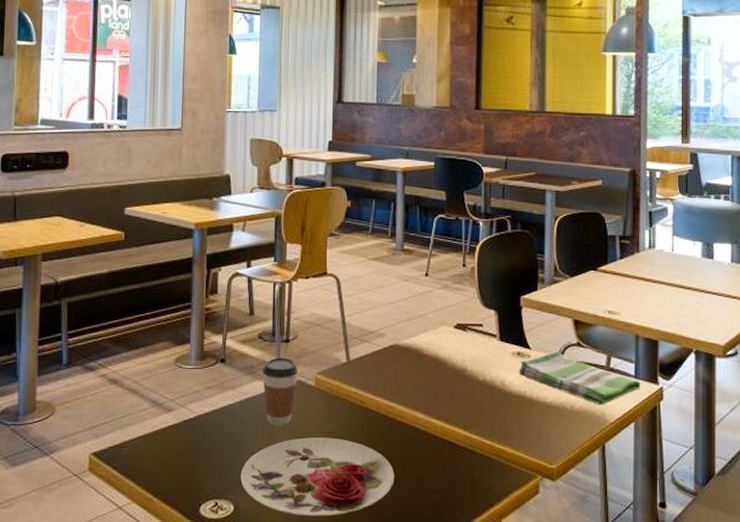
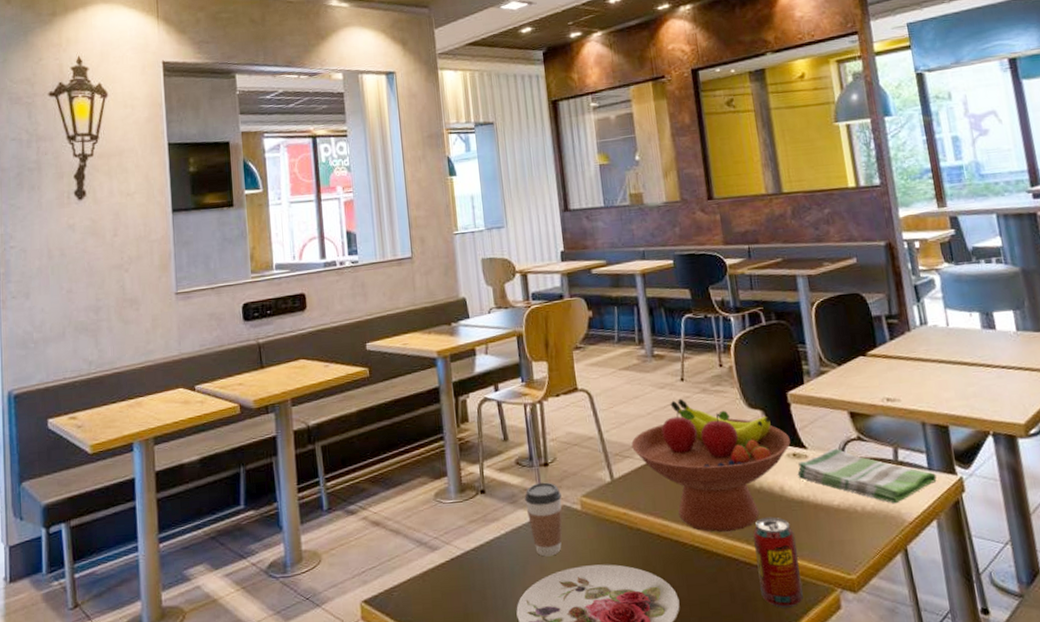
fruit bowl: none [371,292,517,417] -> present [631,398,791,532]
beverage can: none [470,407,507,489] -> present [753,517,803,608]

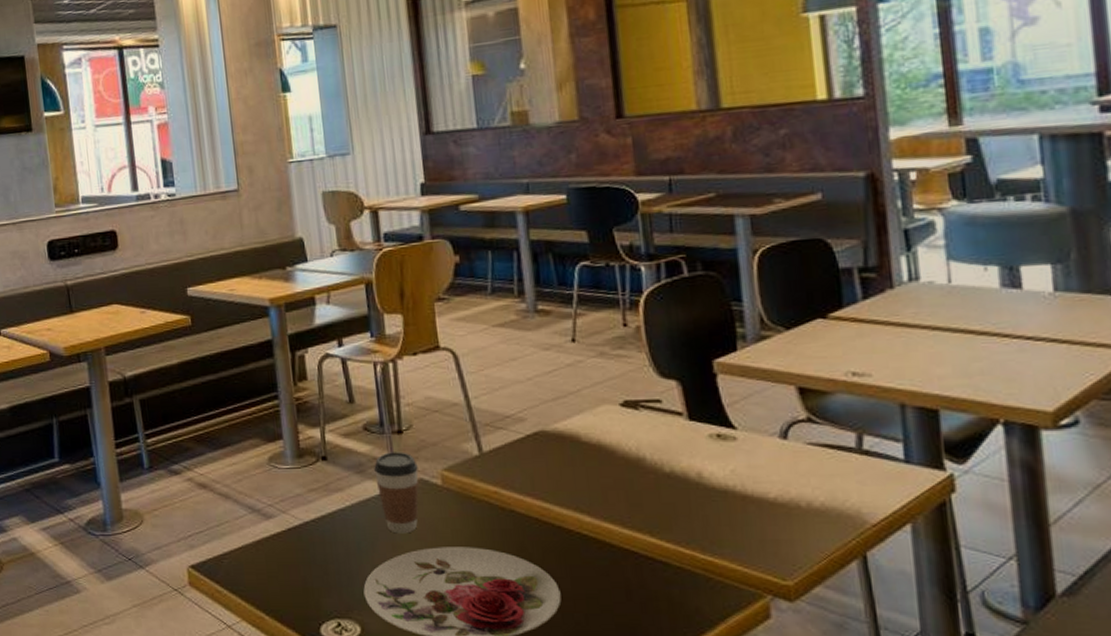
fruit bowl: present [631,398,791,532] -> none [506,362,714,520]
beverage can: present [753,517,803,608] -> none [658,507,721,612]
dish towel: present [797,448,937,504] -> none [721,430,916,501]

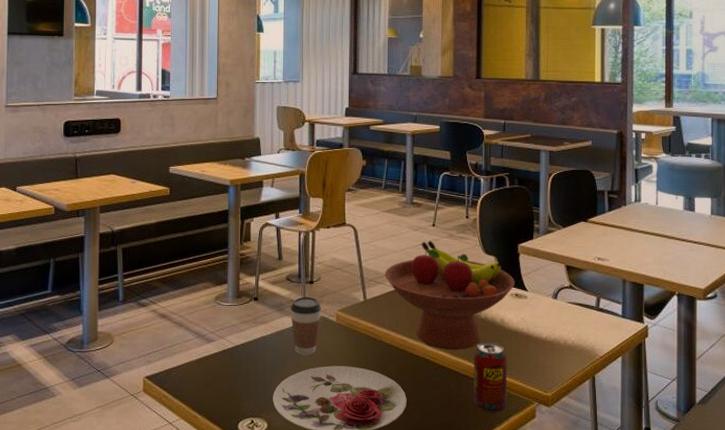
fruit bowl: none [506,362,714,520] -> present [385,240,515,350]
beverage can: none [658,507,721,612] -> present [474,342,507,413]

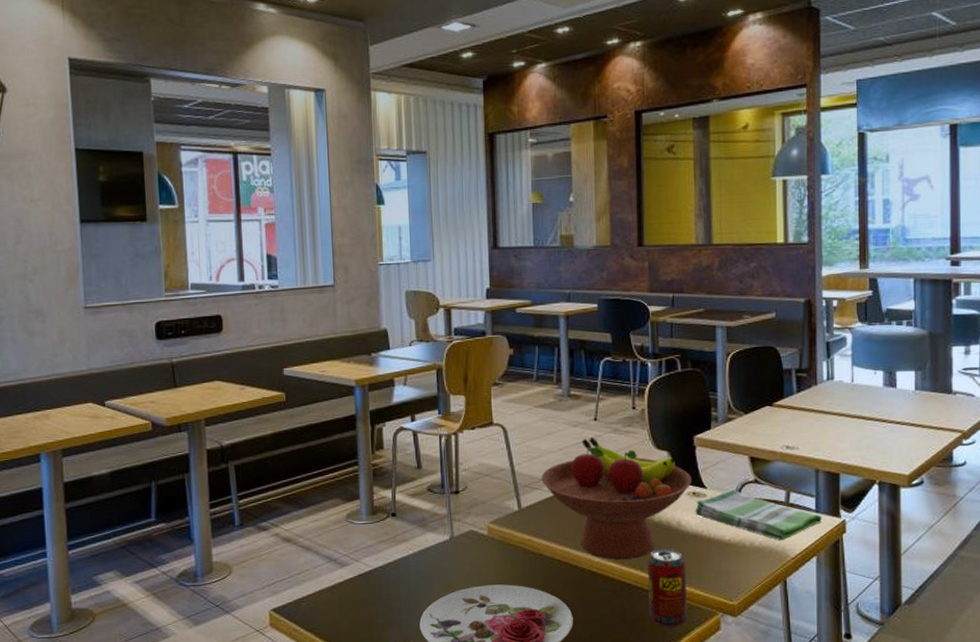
coffee cup: present [291,296,321,356] -> none [434,508,470,576]
dish towel: none [517,293,627,341] -> present [695,489,822,541]

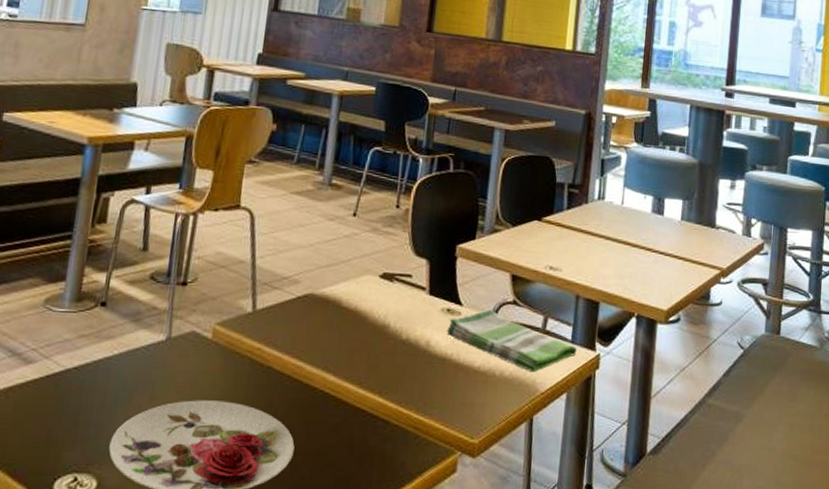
fruit bowl: present [541,437,692,560] -> none [284,234,448,381]
beverage can: present [648,548,687,628] -> none [381,370,429,466]

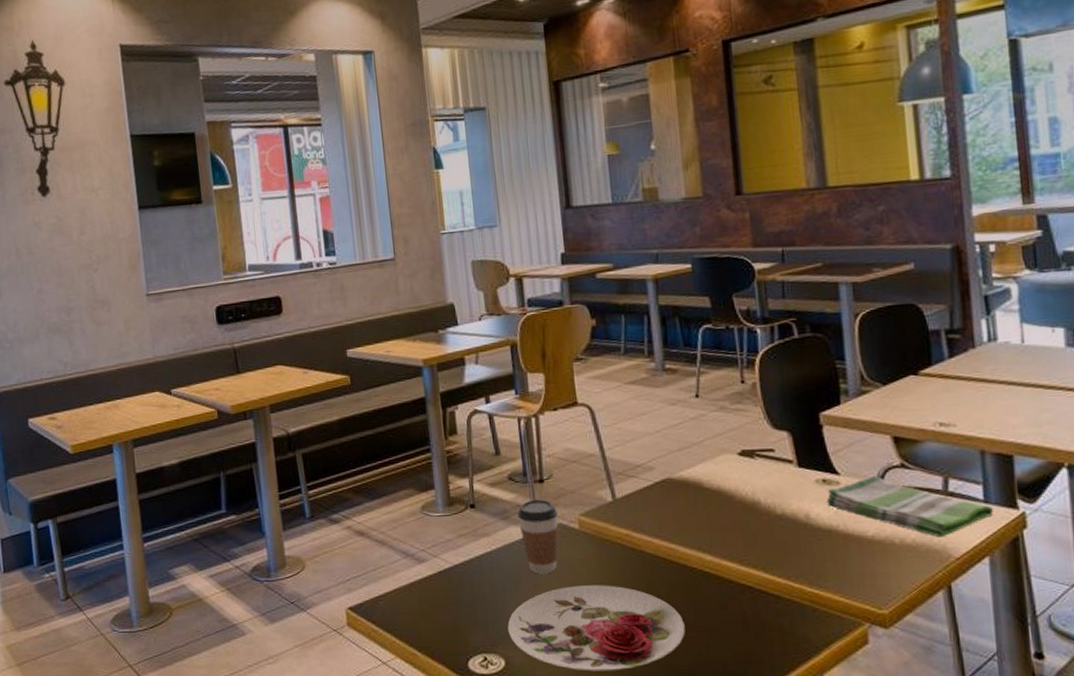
coffee cup: none [149,302,194,386] -> present [518,499,558,574]

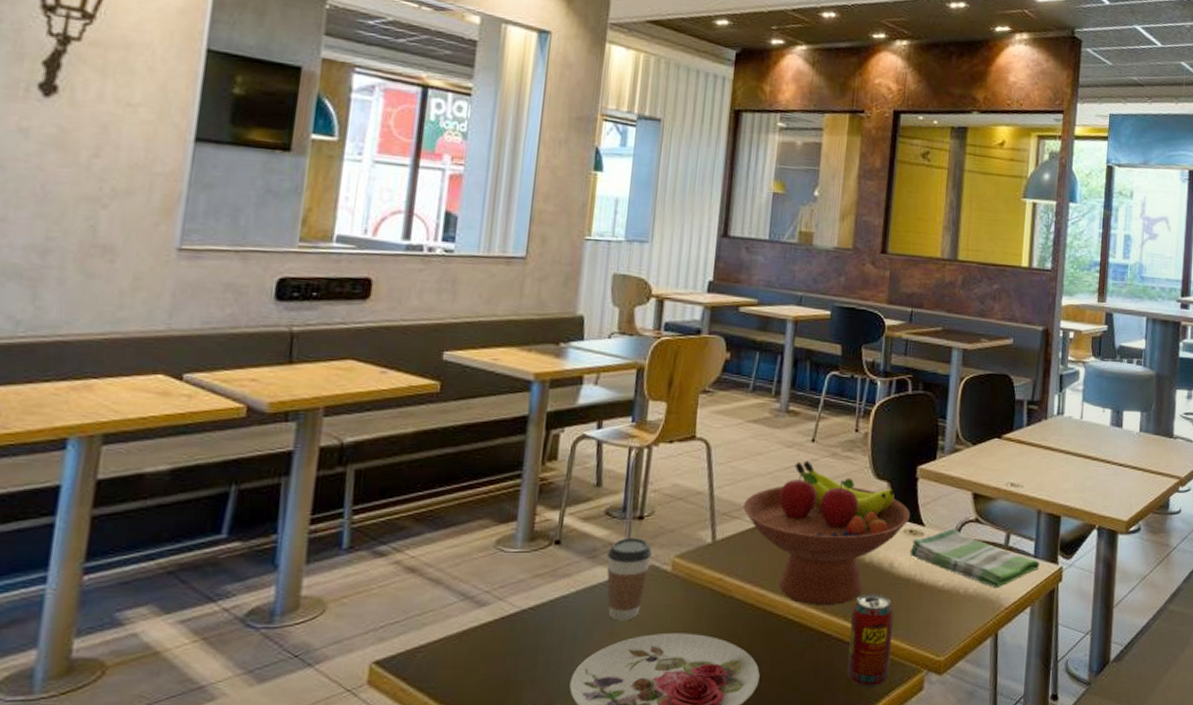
fruit bowl: none [637,416,820,558] -> present [743,460,910,605]
beverage can: none [771,545,825,639] -> present [847,593,893,688]

